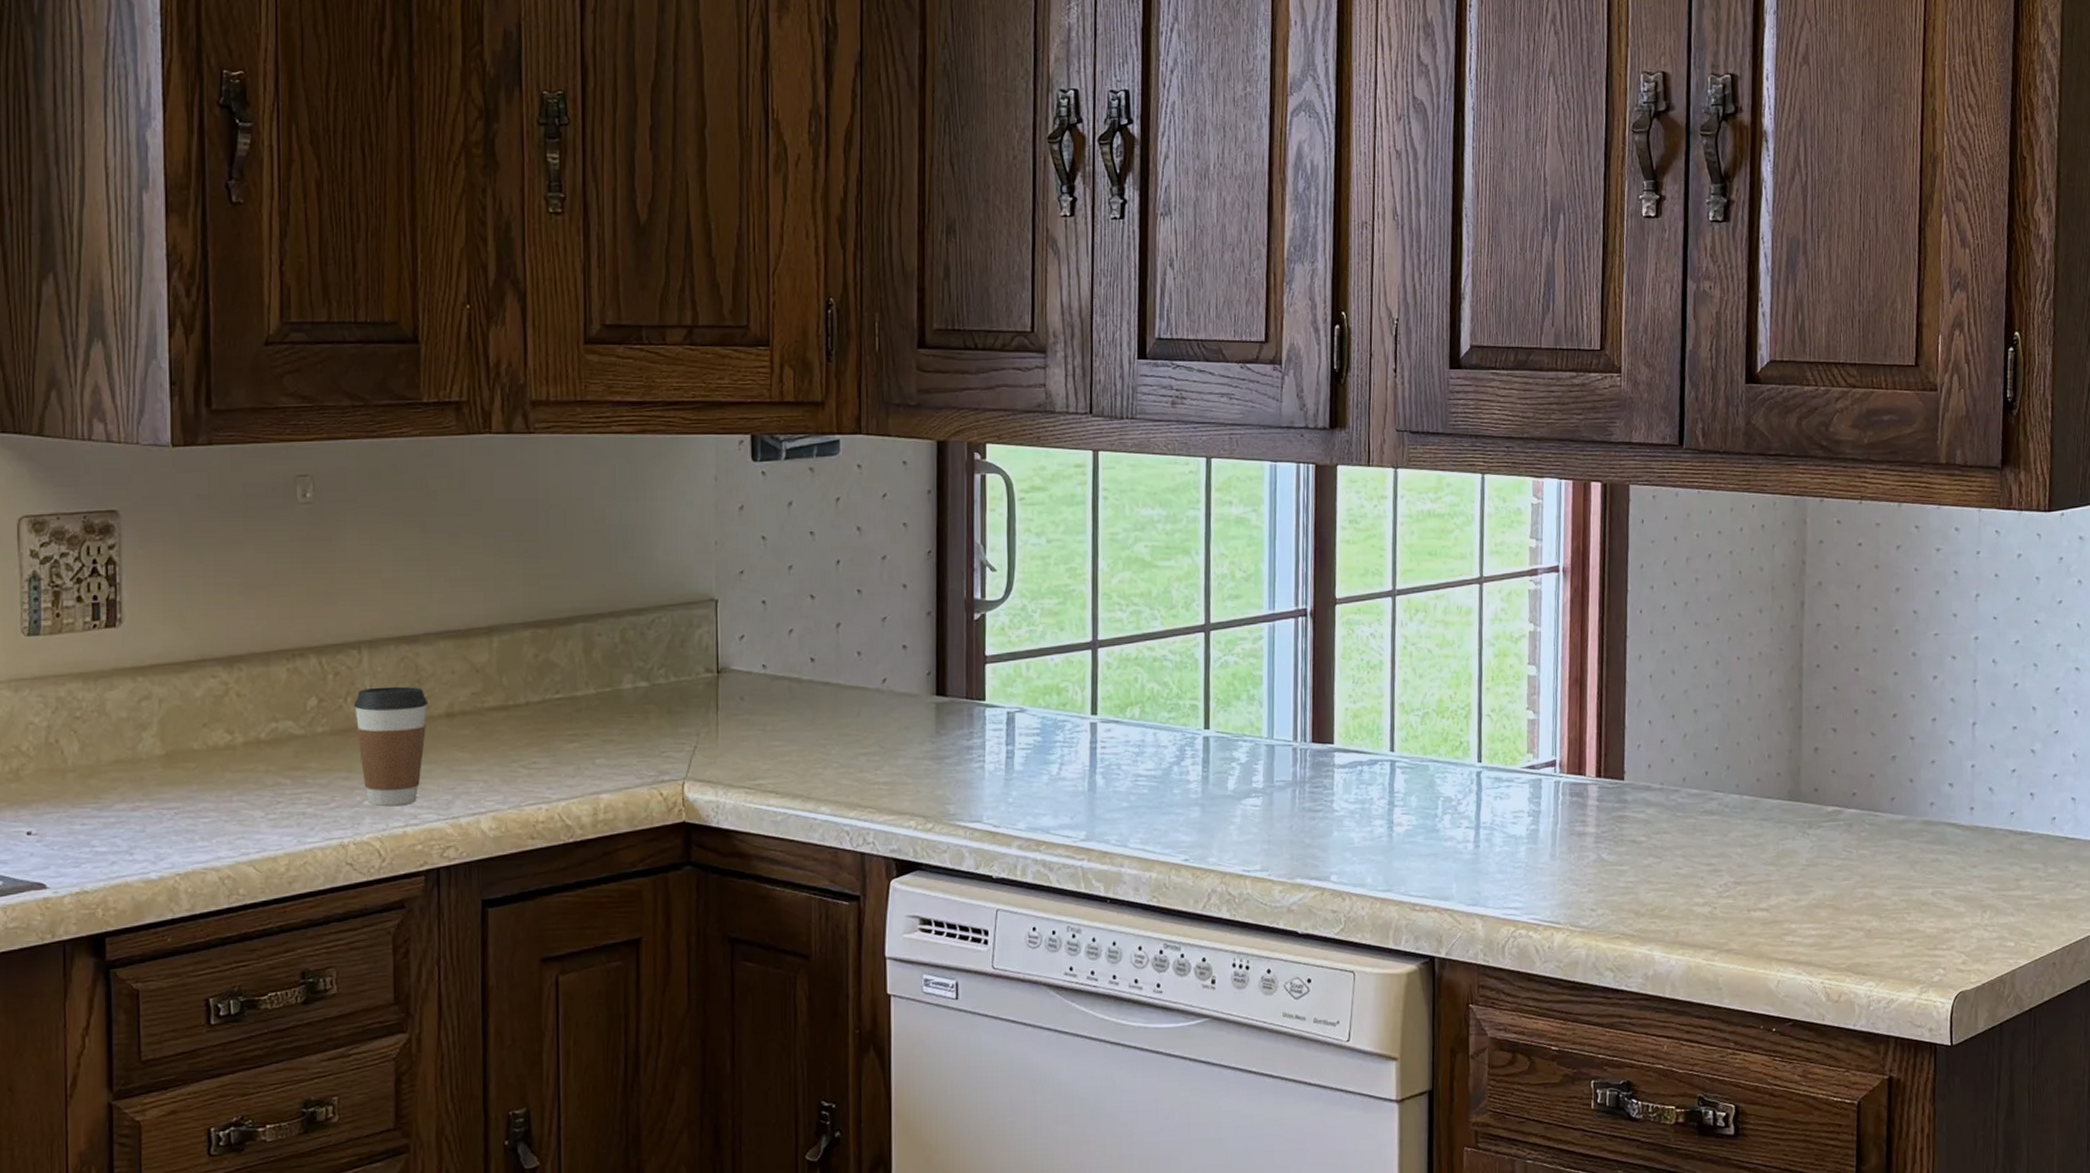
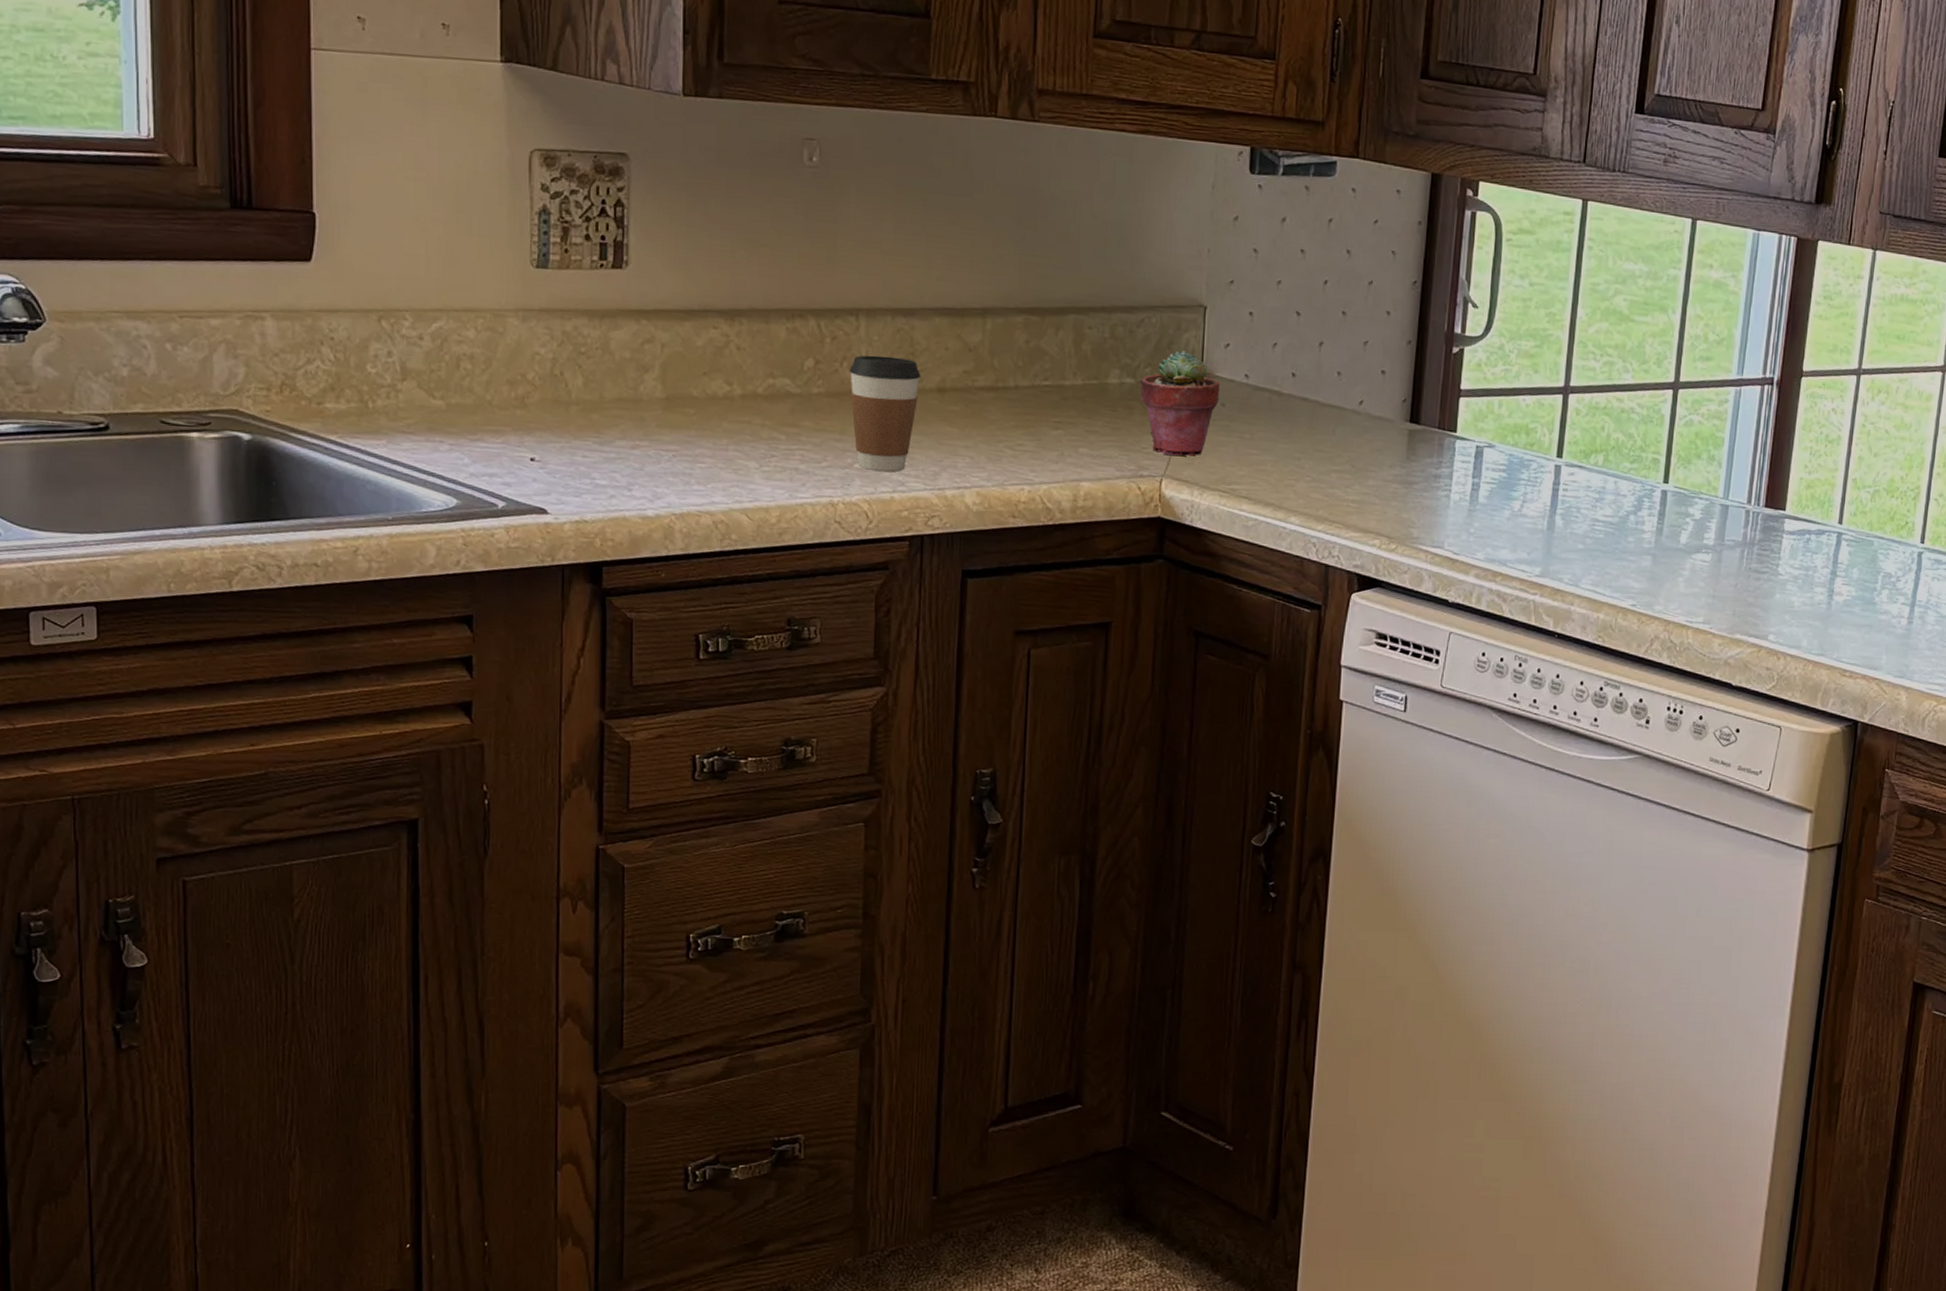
potted succulent: none [654,647,738,756] -> present [1139,350,1220,456]

